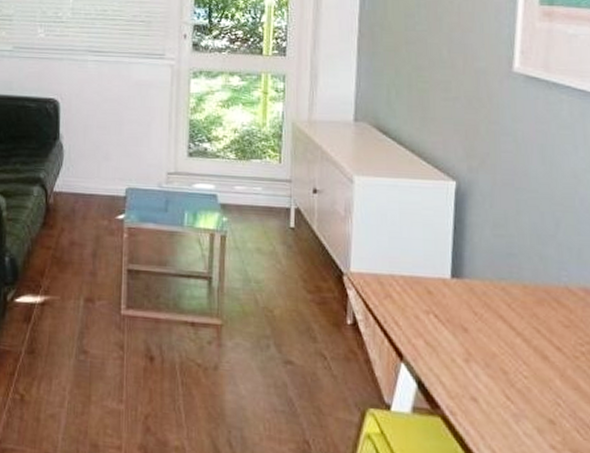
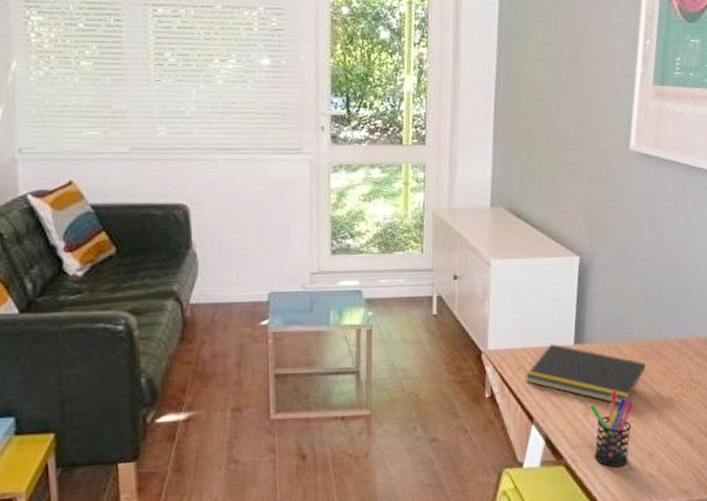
notepad: none [393,274,541,355] -> present [525,344,645,404]
pen holder: none [471,336,528,431] -> present [590,390,634,467]

